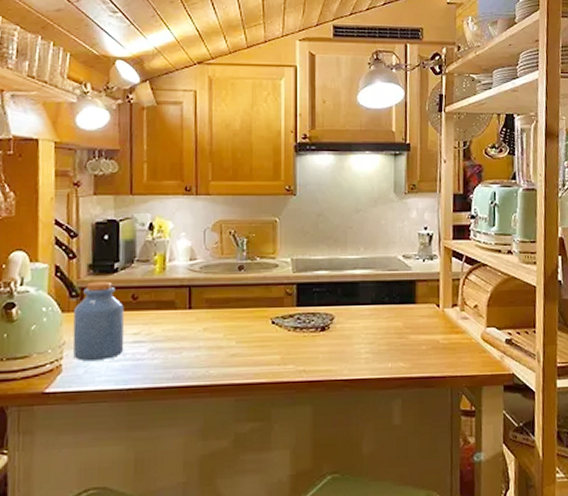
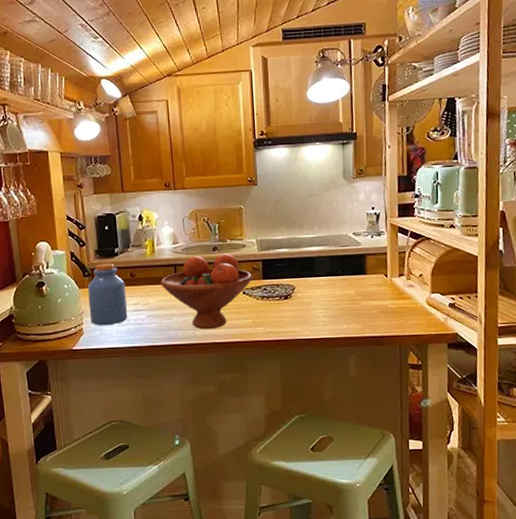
fruit bowl: none [170,274,285,368] -> present [160,253,253,330]

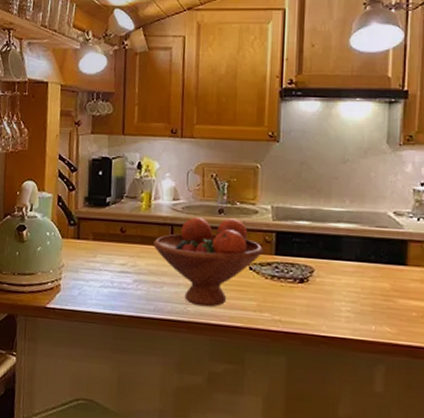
jar: present [88,263,128,326] -> none [69,213,114,286]

